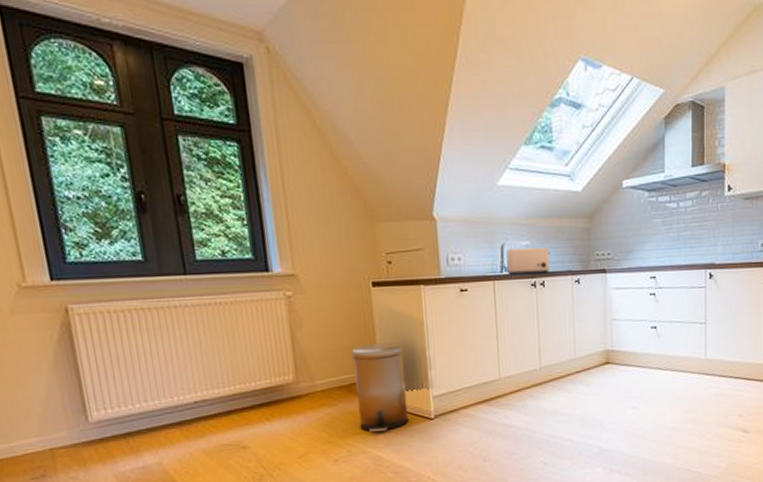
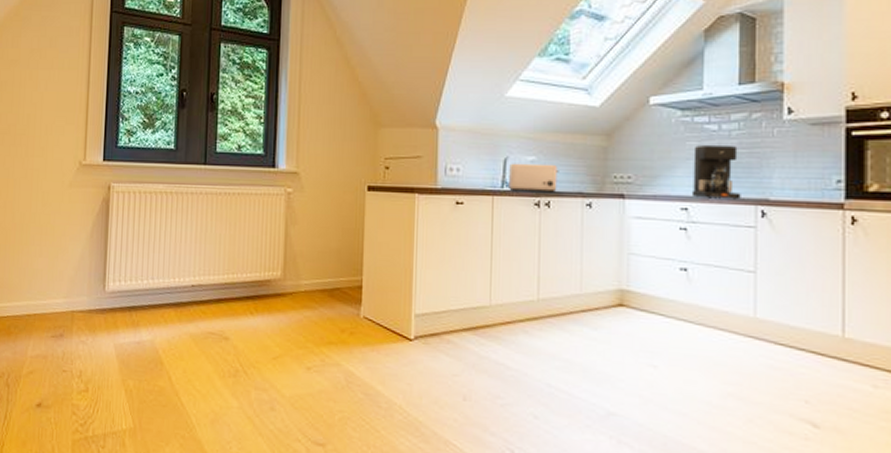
pedal bin: present [352,342,409,433] -> none [337,249,389,346]
coffee maker: none [658,220,695,267] -> present [691,144,741,200]

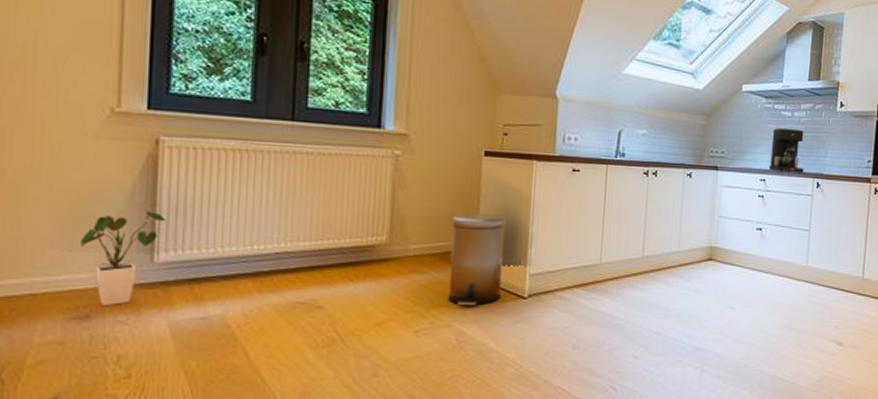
house plant: none [59,246,114,328] -> present [81,210,166,307]
pedal bin: none [337,249,389,346] -> present [448,213,505,306]
toaster: present [509,163,559,193] -> none [622,135,666,164]

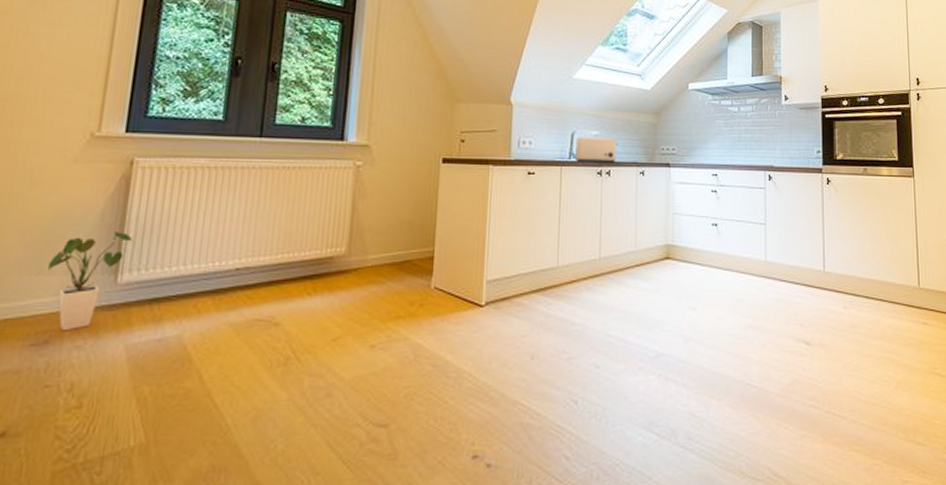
pedal bin: present [448,213,505,306] -> none [405,220,463,317]
toaster: none [622,135,666,164] -> present [575,137,618,163]
coffee maker: present [768,127,804,173] -> none [719,122,755,167]

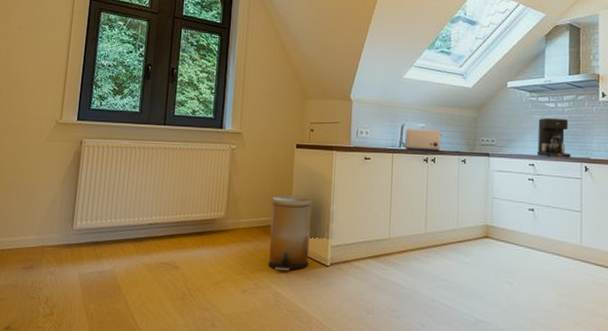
house plant: present [48,230,133,331] -> none [32,191,83,261]
pedal bin: none [405,220,463,317] -> present [268,194,312,271]
coffee maker: none [719,122,755,167] -> present [536,117,571,158]

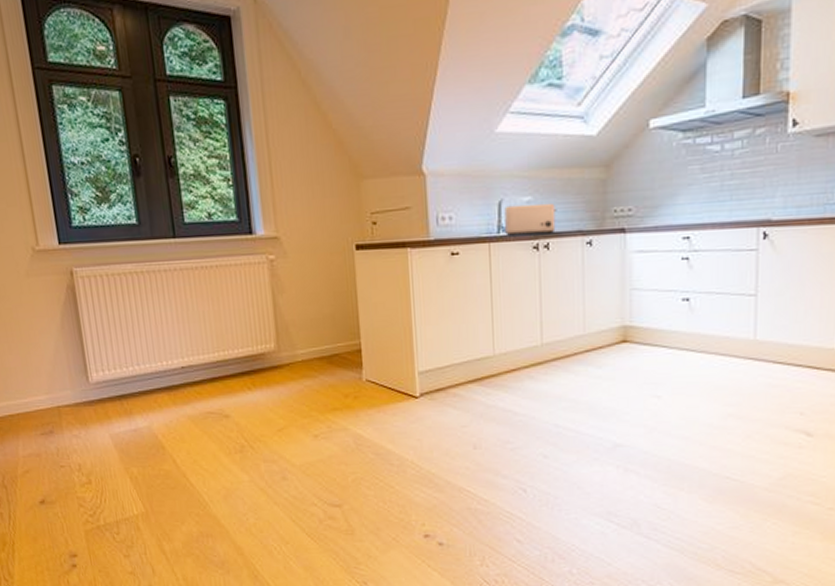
pedal bin: present [268,194,312,271] -> none [333,311,392,408]
coffee maker: present [536,117,571,158] -> none [693,166,743,225]

